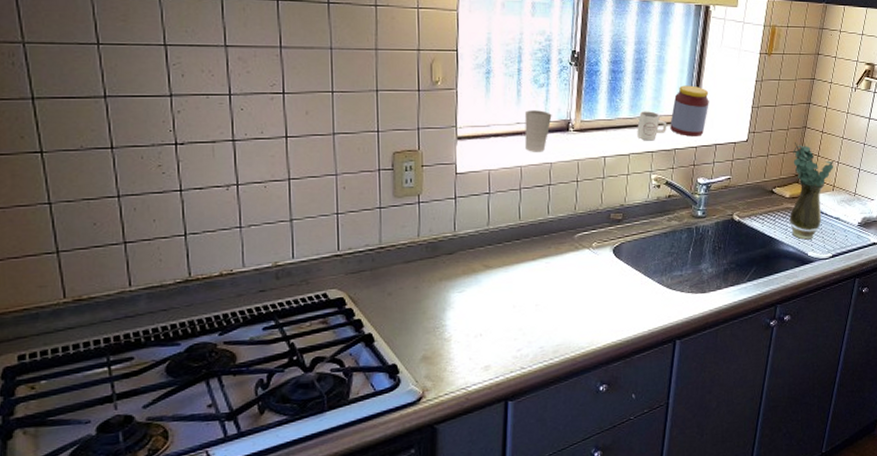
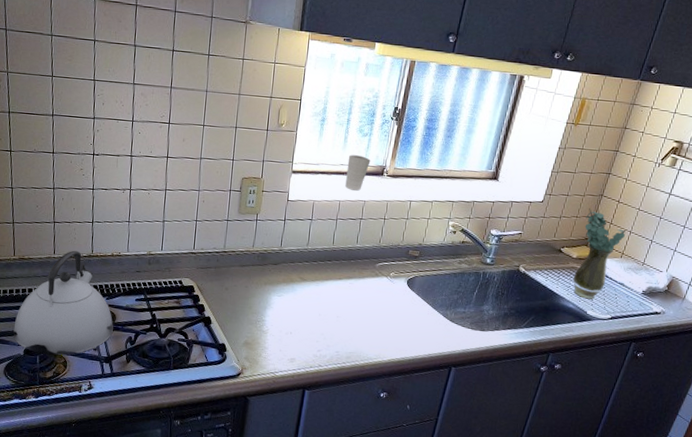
kettle: none [75,276,234,428] -> present [13,250,113,356]
mug: present [637,111,667,141] -> none [441,165,470,192]
jar: present [670,85,709,137] -> none [472,146,512,193]

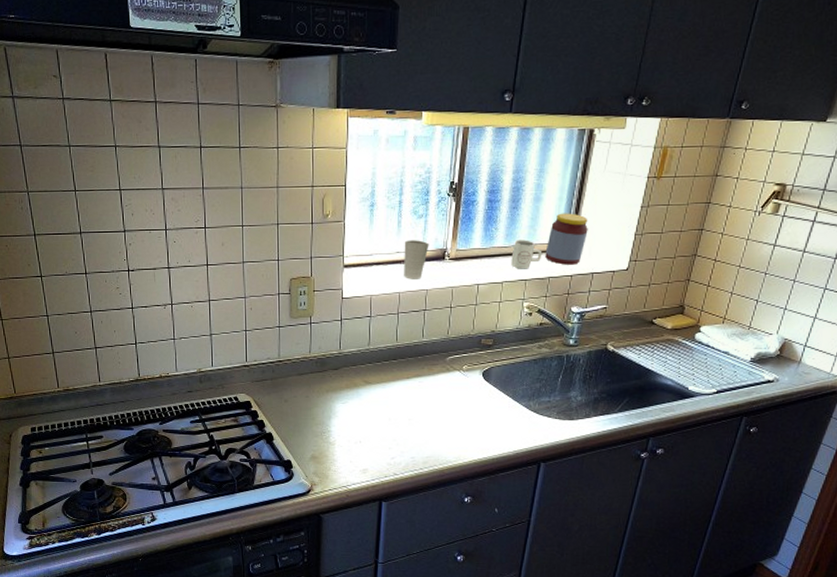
kettle: present [13,250,113,356] -> none [67,375,170,489]
mug: none [441,165,470,192] -> present [511,240,543,269]
jar: none [472,146,512,193] -> present [545,213,588,265]
vase: present [572,207,626,300] -> none [669,270,727,373]

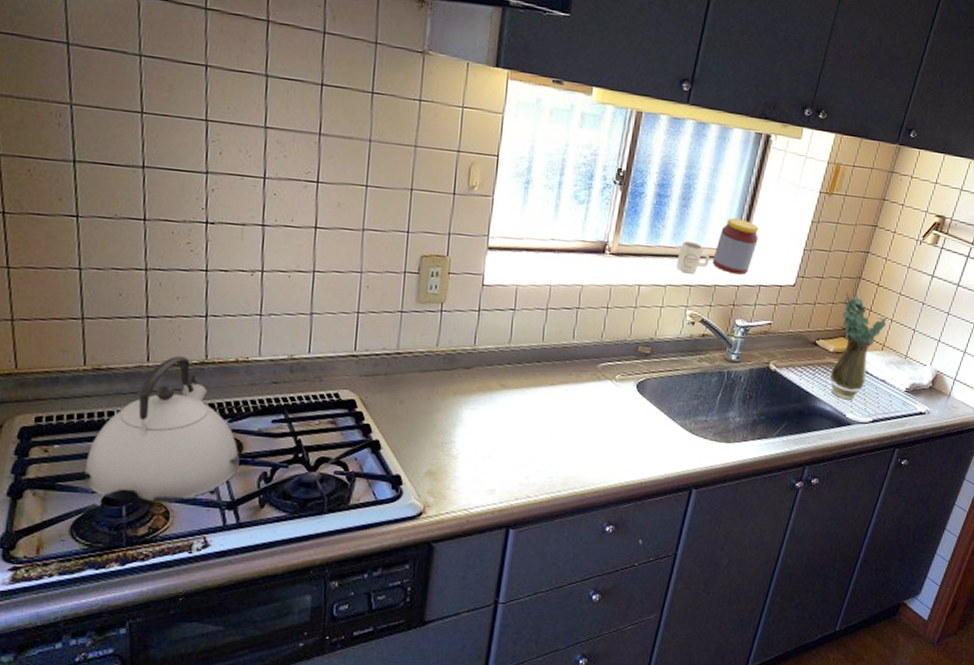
kettle: none [67,375,170,489] -> present [84,355,239,504]
cup: present [404,240,429,281] -> none [557,227,589,274]
vase: none [669,270,727,373] -> present [829,292,887,400]

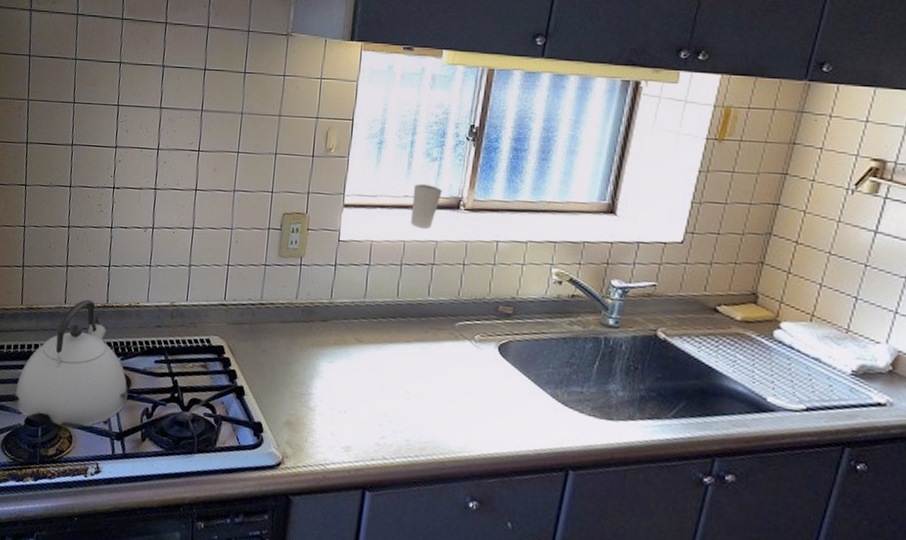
cup: none [557,227,589,274] -> present [411,184,442,230]
mug: present [676,241,710,274] -> none [538,195,577,230]
jar: present [713,218,759,275] -> none [579,170,633,231]
vase: present [829,292,887,400] -> none [739,250,814,381]

